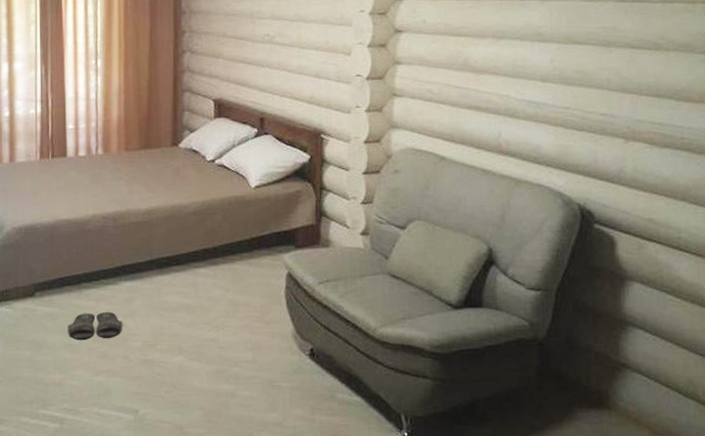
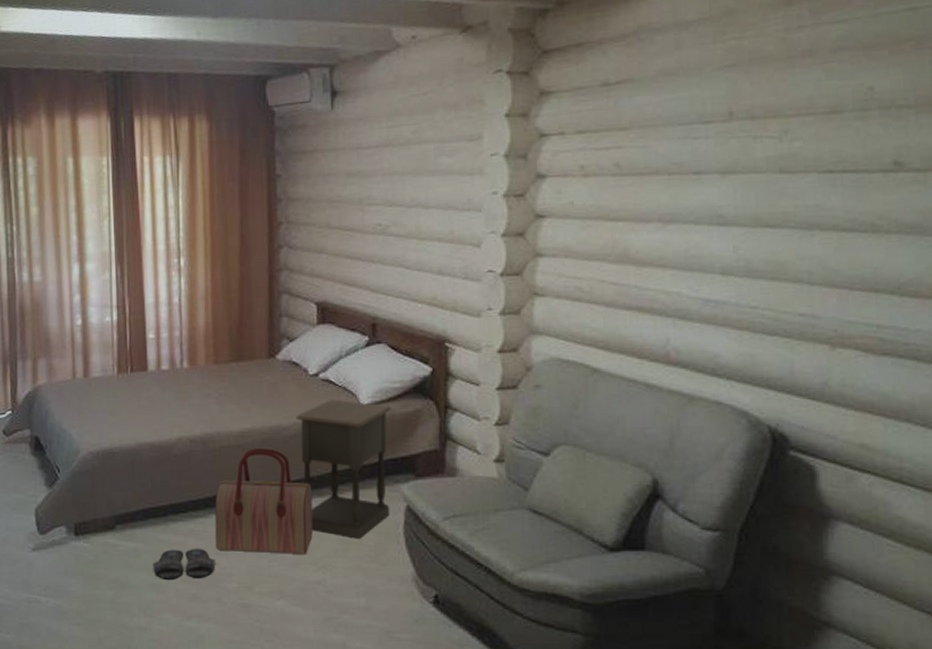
handbag: none [123,224,209,316] -> present [214,448,313,554]
nightstand: none [195,182,276,301] -> present [296,399,391,539]

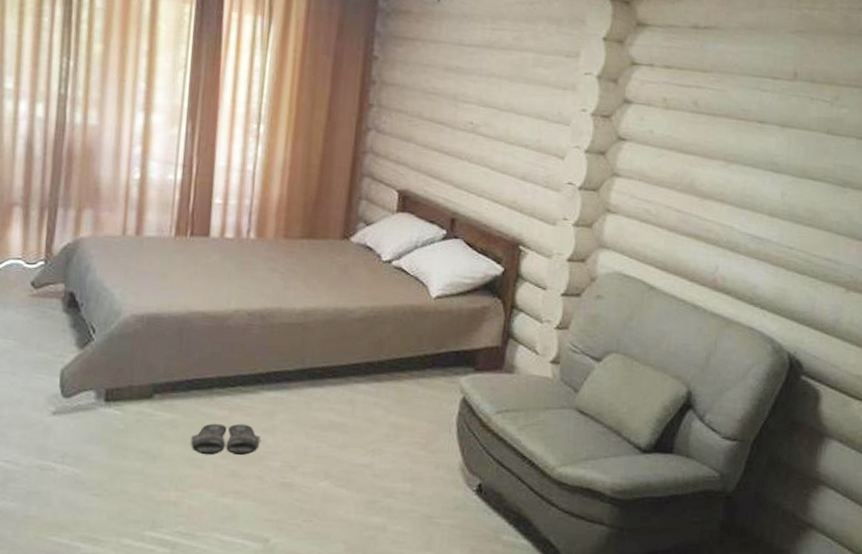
handbag: present [214,448,313,554] -> none [263,328,371,437]
nightstand: present [296,399,391,539] -> none [363,287,460,426]

